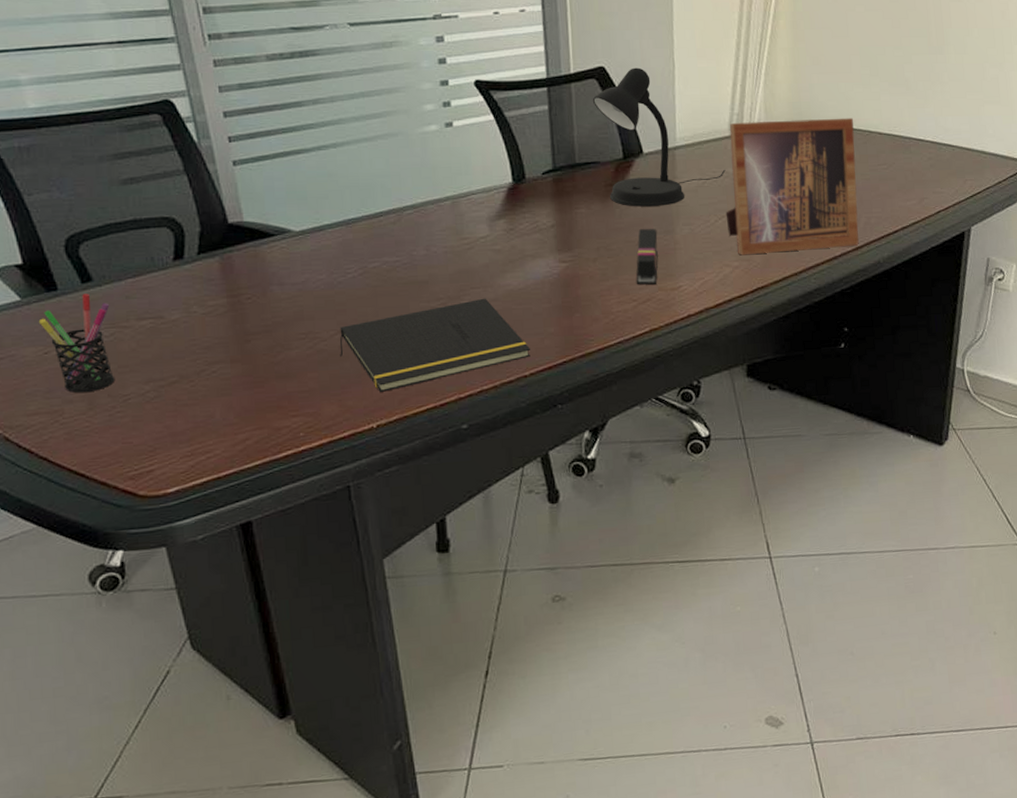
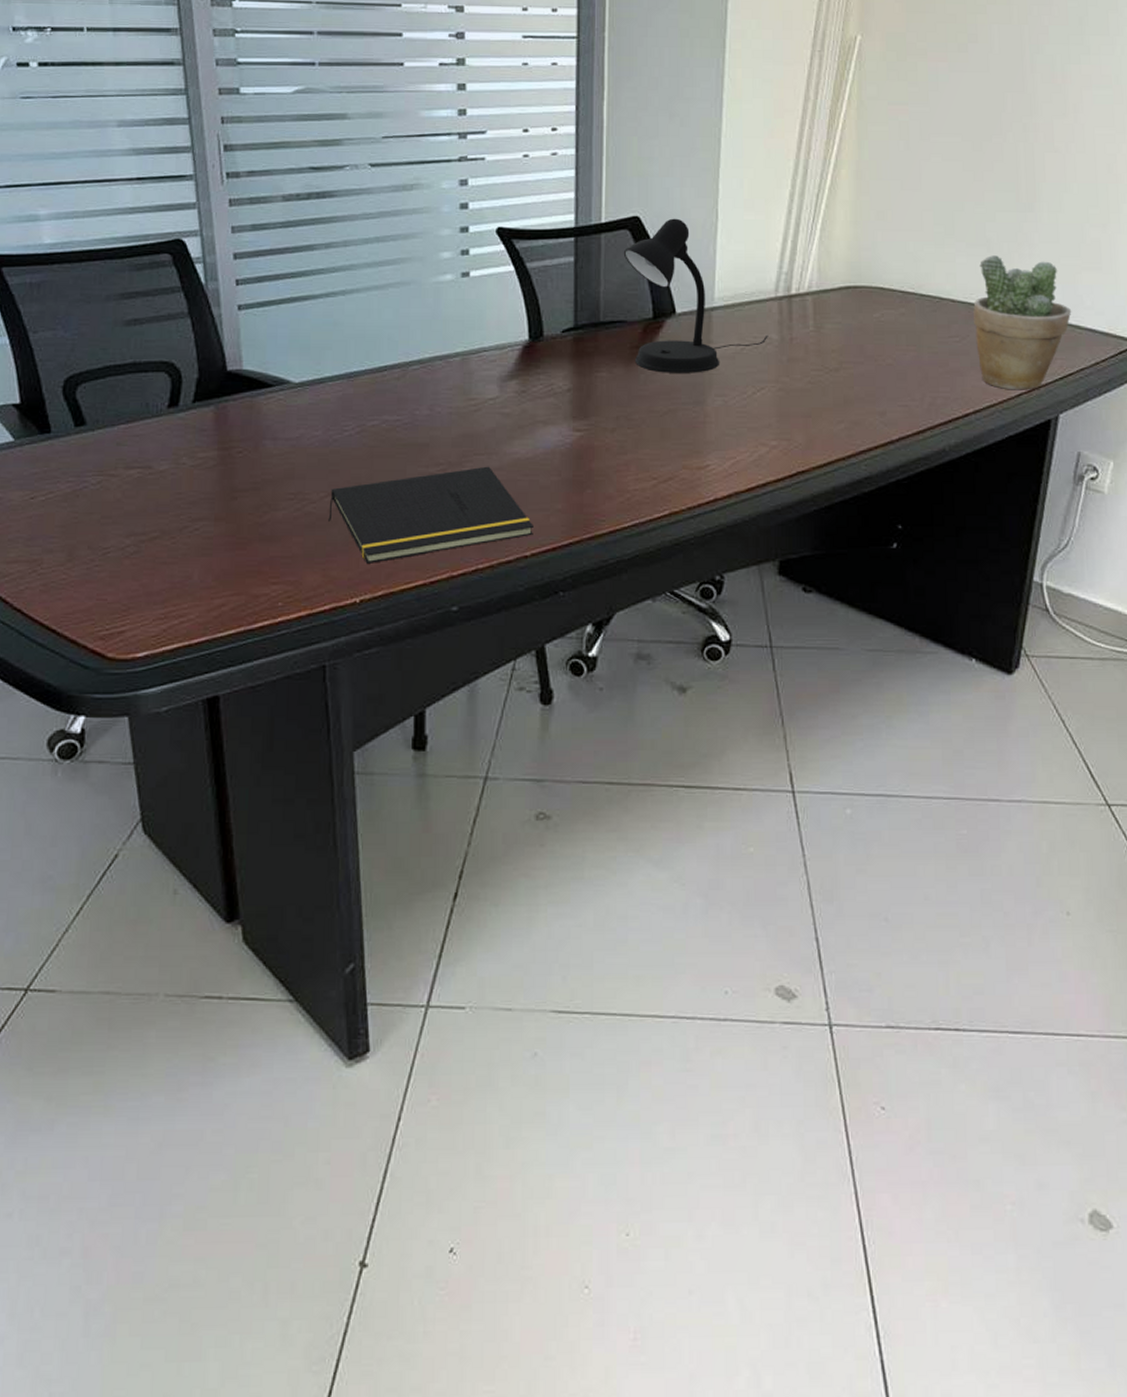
pen holder: present [38,293,115,393] -> none [28,438,100,543]
stapler: present [636,228,658,285] -> none [657,397,686,462]
picture frame: present [725,118,859,256] -> none [765,281,922,434]
potted plant: none [897,93,978,209] -> present [973,255,1072,390]

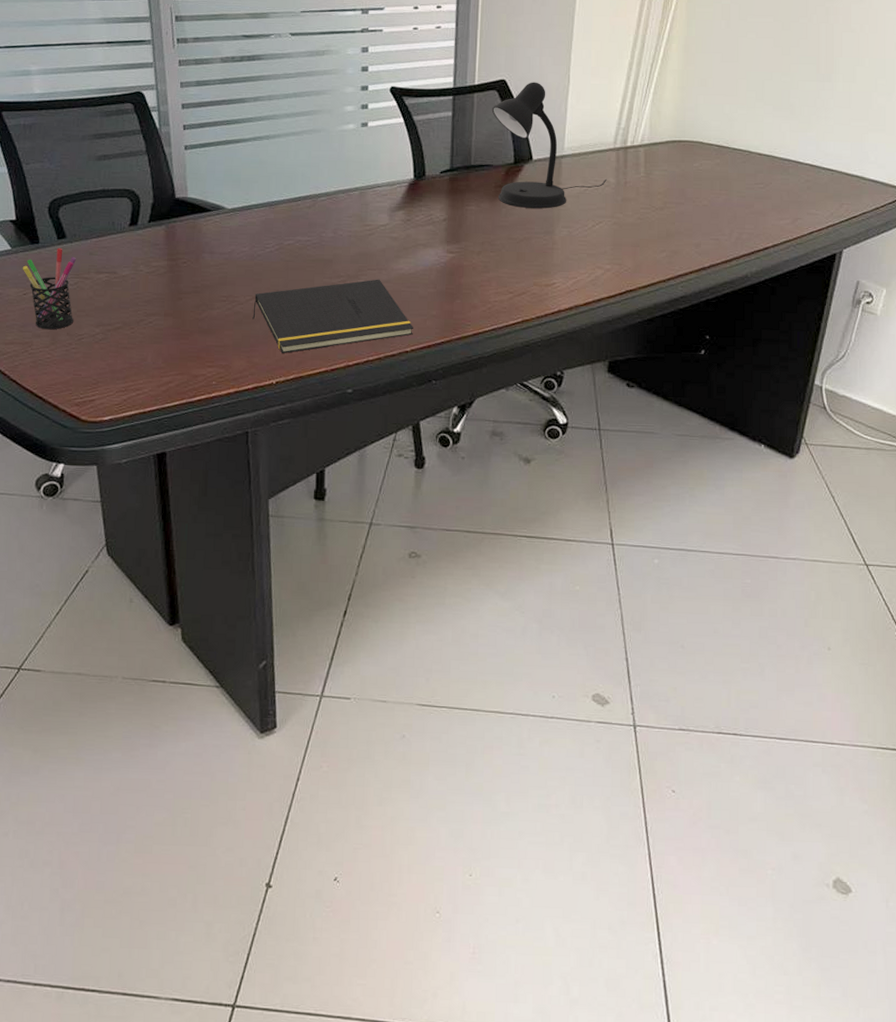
pen holder: none [28,438,100,543] -> present [22,248,77,330]
potted plant: present [973,255,1072,390] -> none [776,117,858,229]

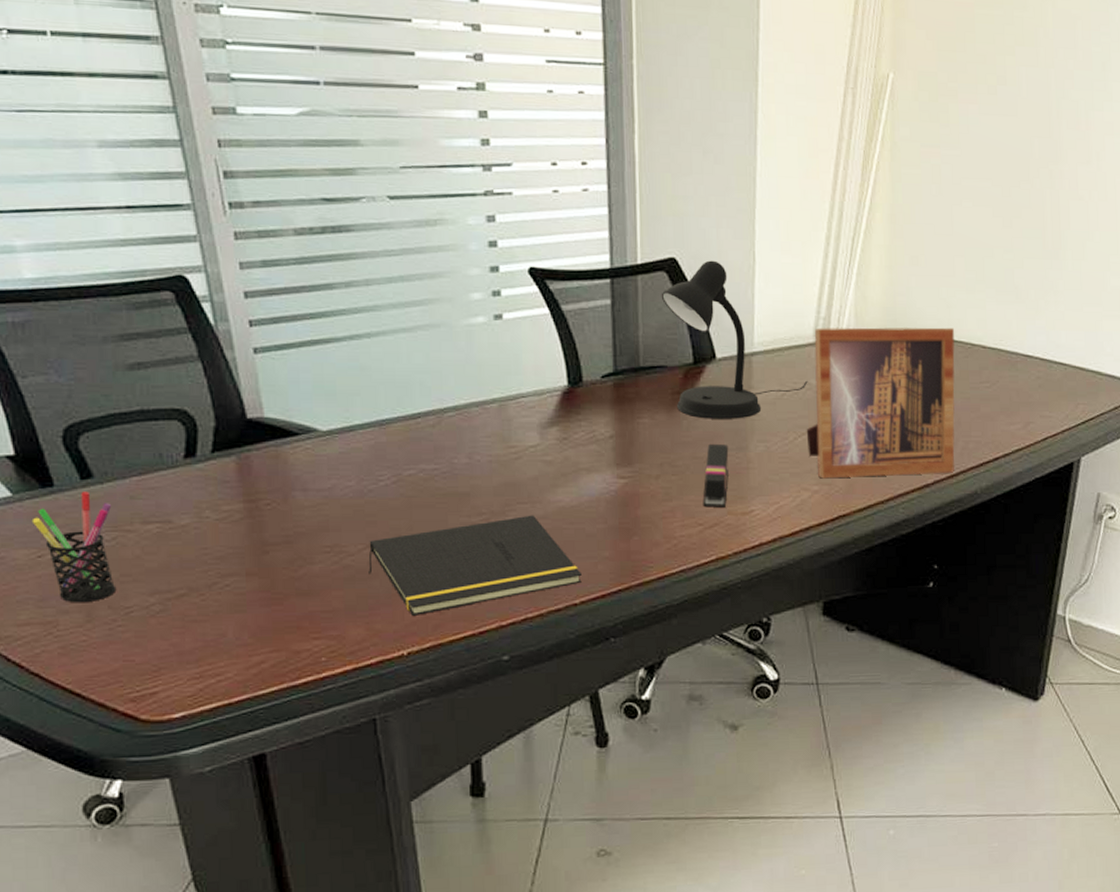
stapler: none [514,227,538,280] -> present [702,443,729,508]
picture frame: none [603,136,734,260] -> present [806,327,955,479]

